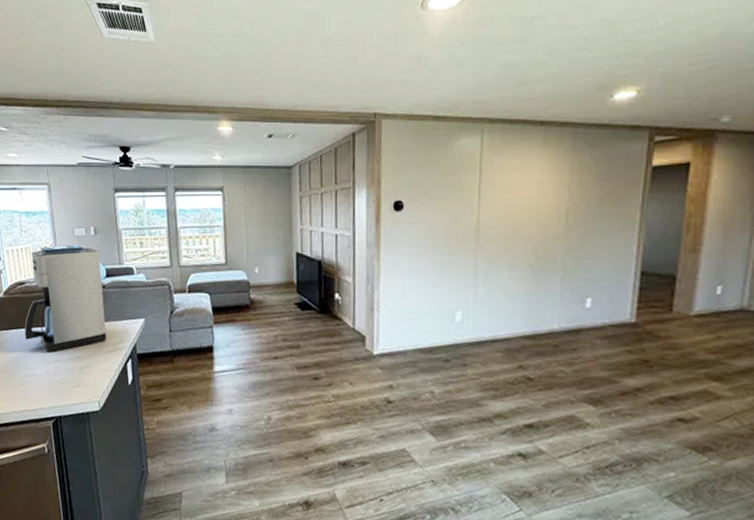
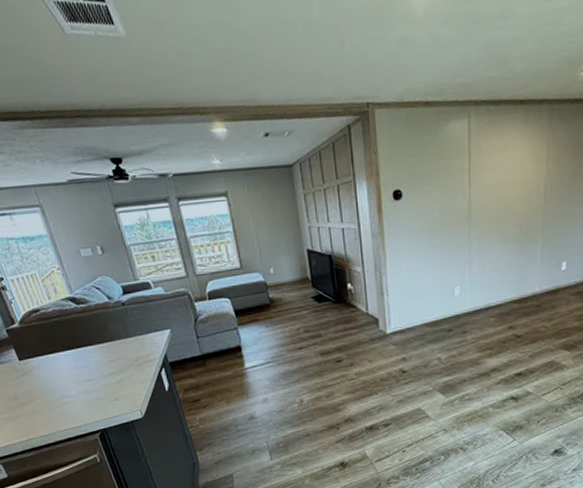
coffee maker: present [24,244,107,353] -> none [39,265,136,373]

